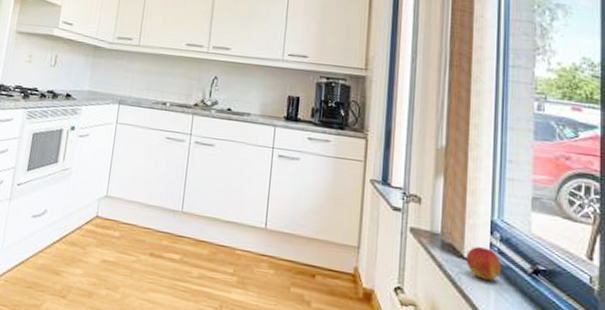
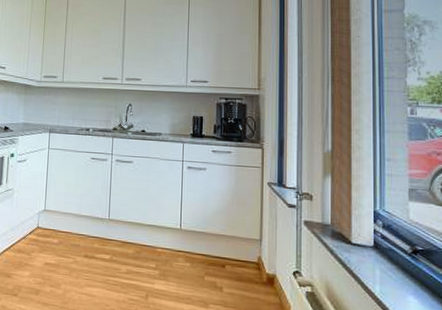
peach: present [466,247,502,280] -> none [353,234,385,261]

